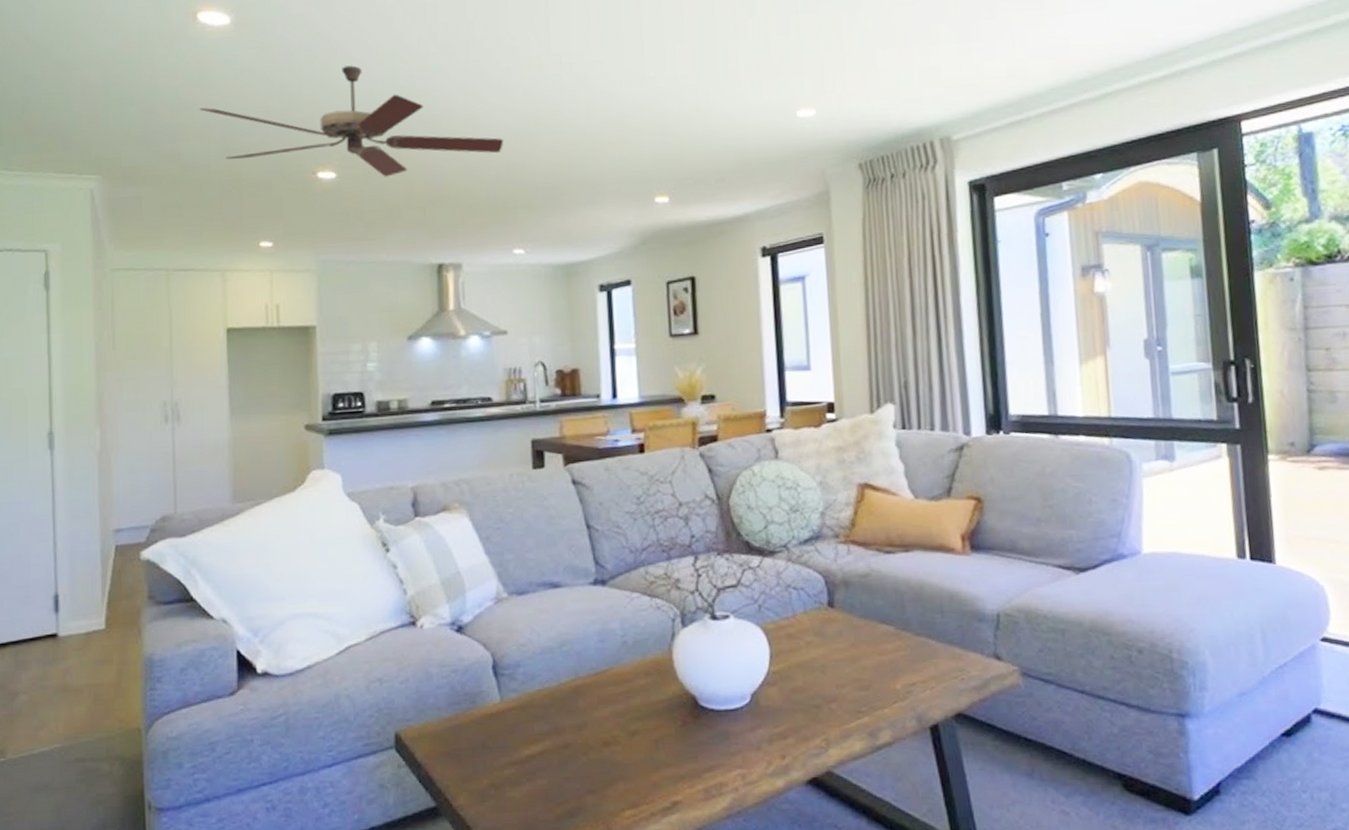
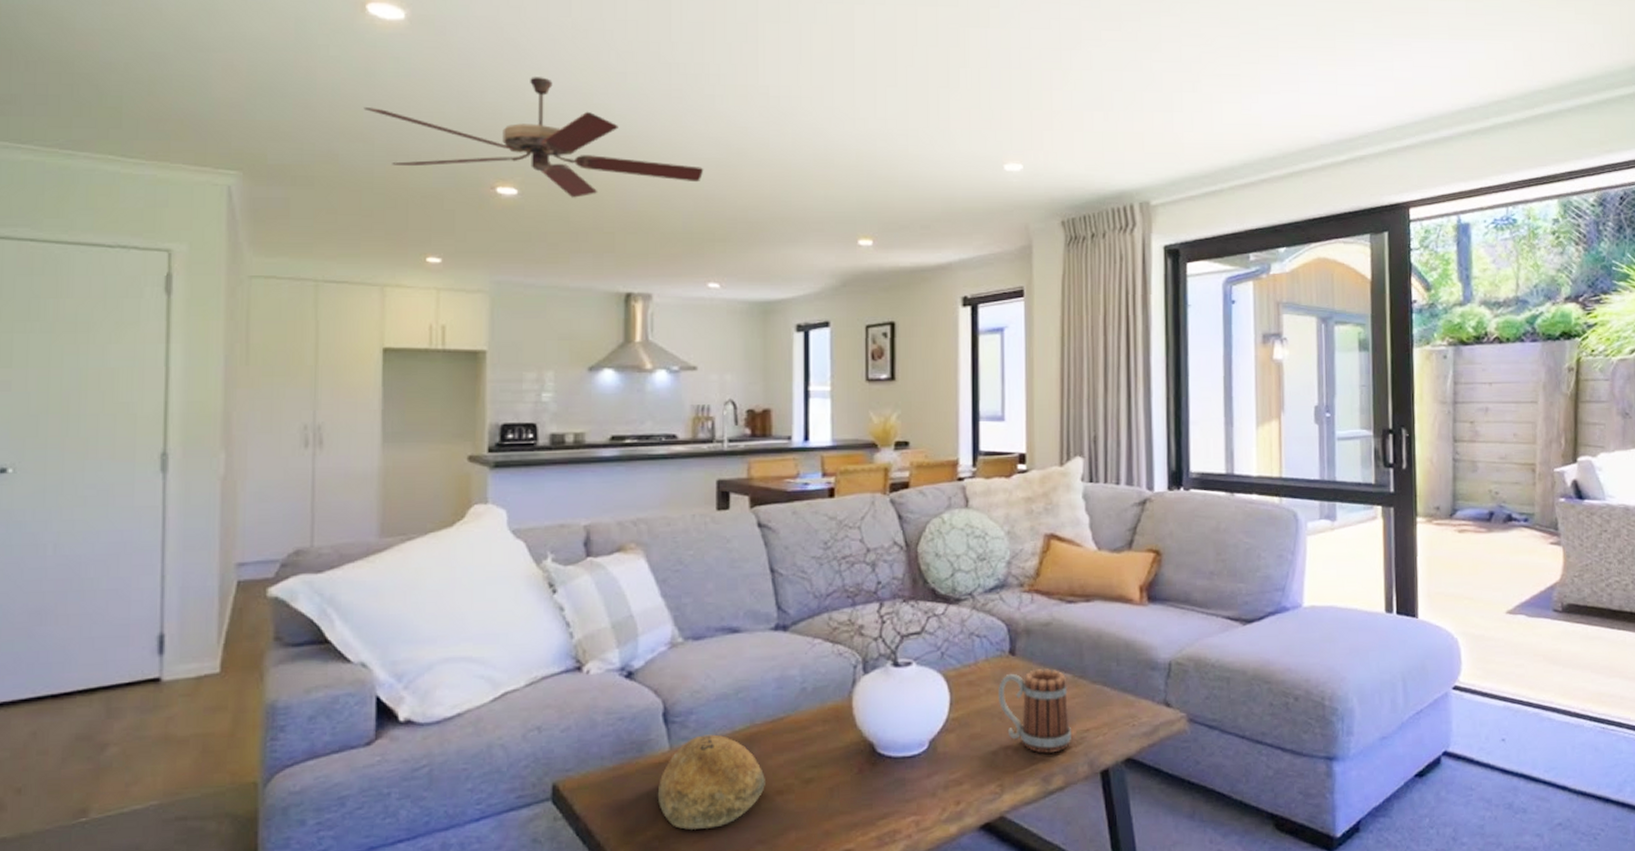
bowl: none [491,686,592,779] -> present [657,734,765,830]
mug: none [818,621,897,708] -> present [997,669,1071,754]

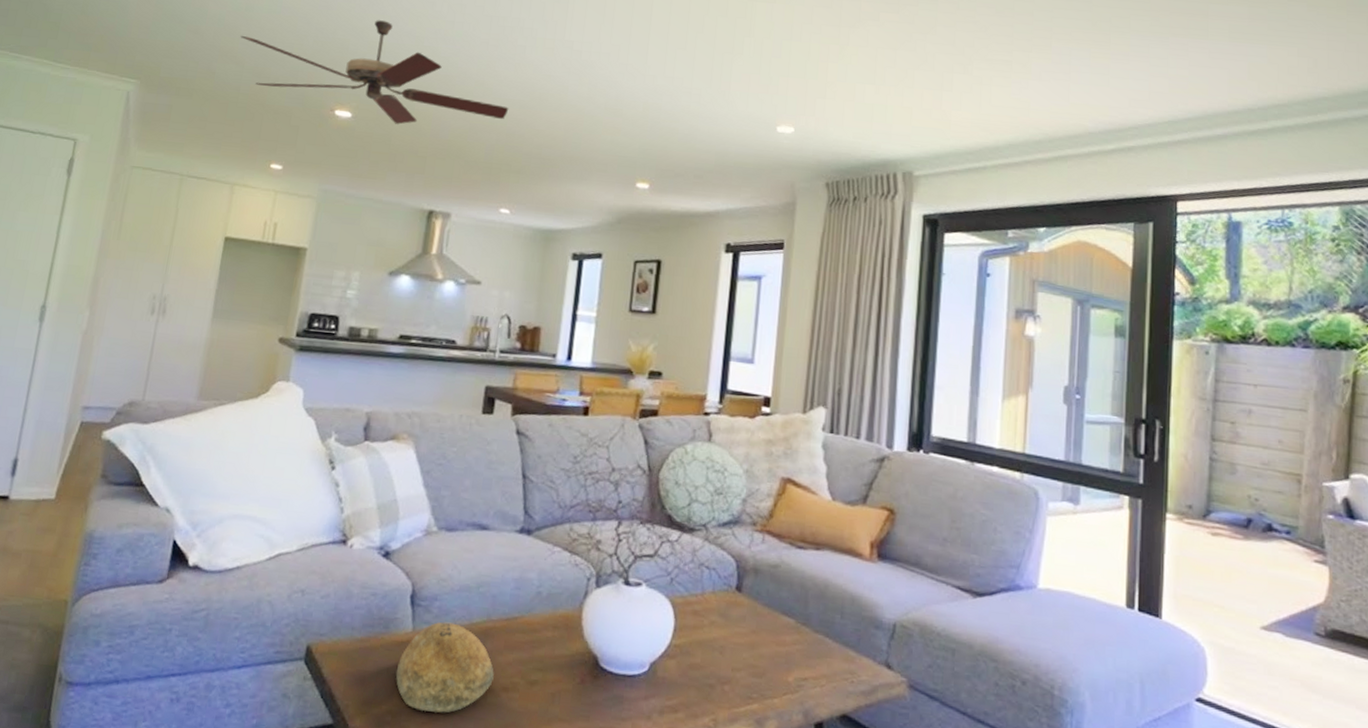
mug: present [997,669,1071,754] -> none [720,609,790,697]

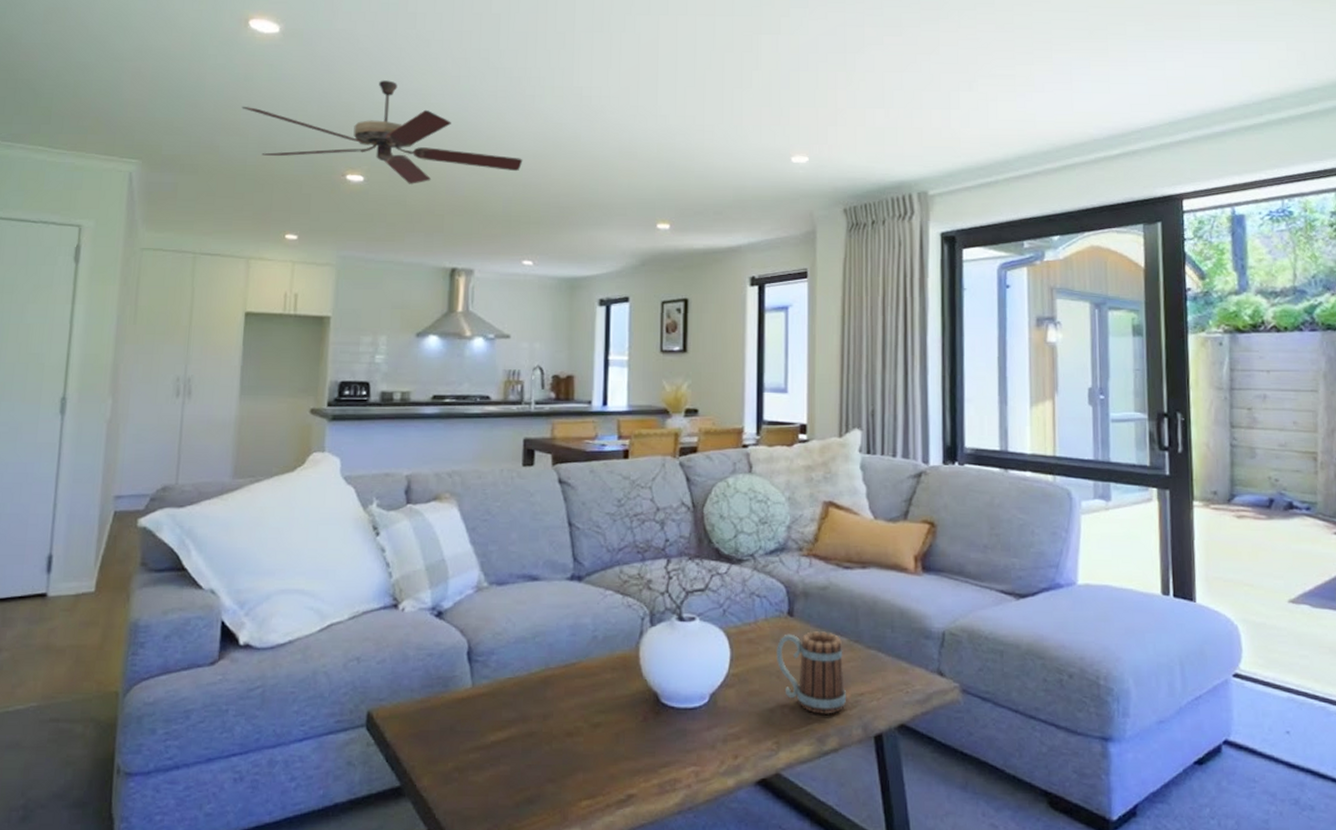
bowl: present [395,621,494,713] -> none [459,675,557,764]
mug: none [720,609,790,697] -> present [776,631,846,714]

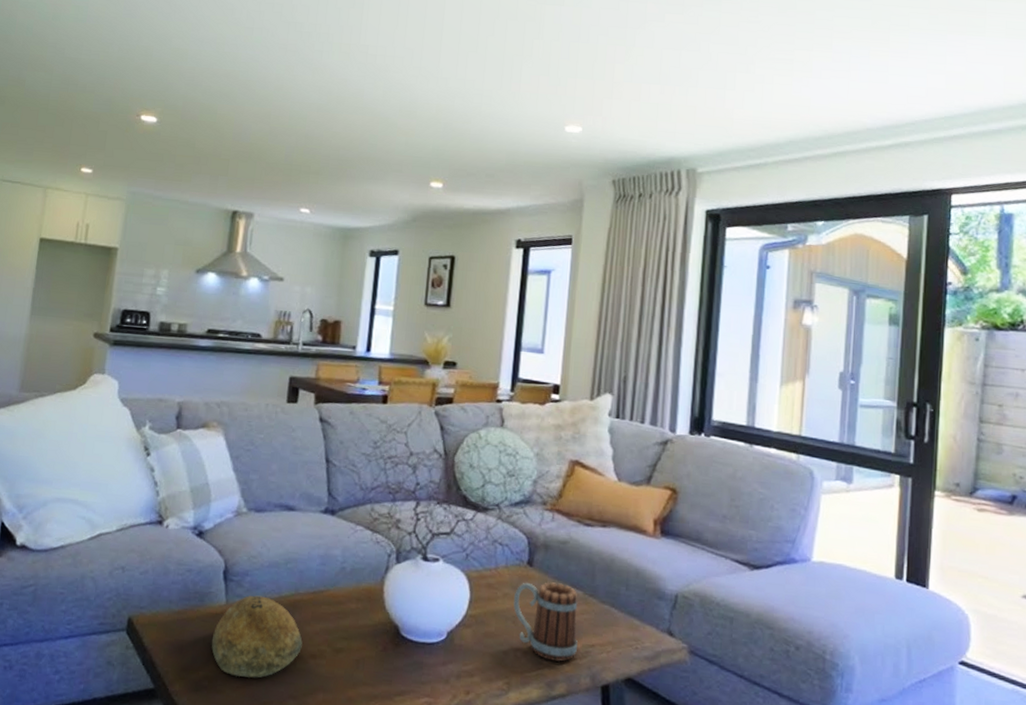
ceiling fan: present [241,80,523,184] -> none [48,27,308,129]
bowl: none [459,675,557,764] -> present [211,595,303,678]

